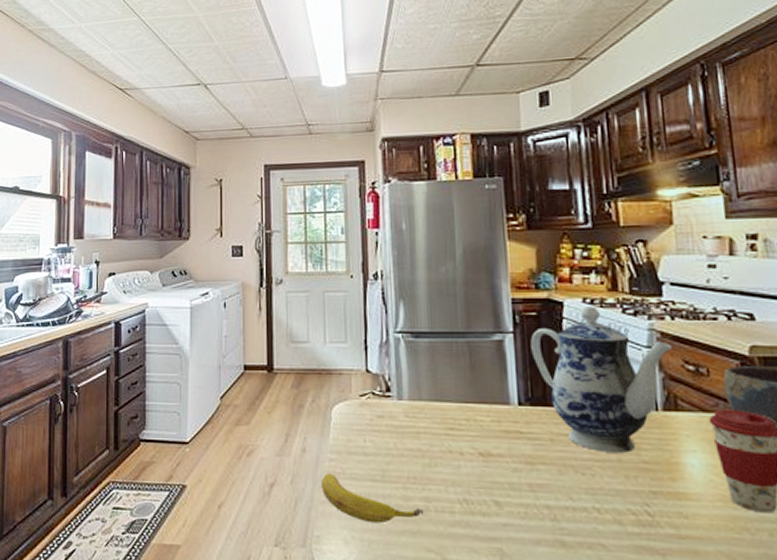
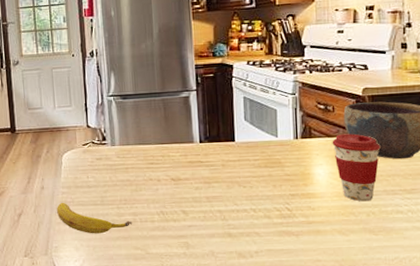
teapot: present [530,306,672,453] -> none [209,67,309,171]

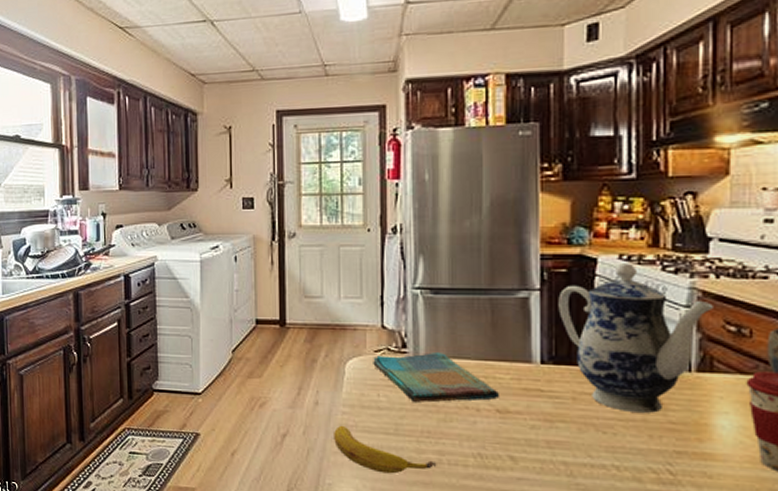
dish towel: none [82,141,173,180] -> present [373,351,499,403]
teapot: none [209,67,309,171] -> present [558,263,713,413]

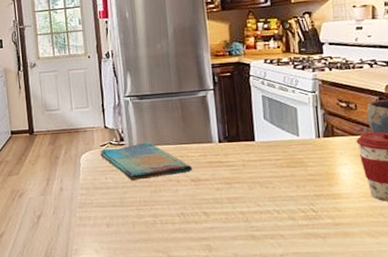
banana: present [334,425,437,474] -> none [76,204,153,236]
teapot: present [558,263,713,413] -> none [226,65,330,171]

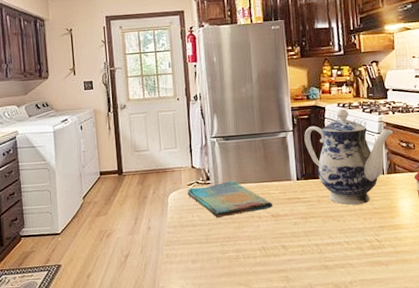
teapot: none [226,65,330,171] -> present [304,109,393,205]

